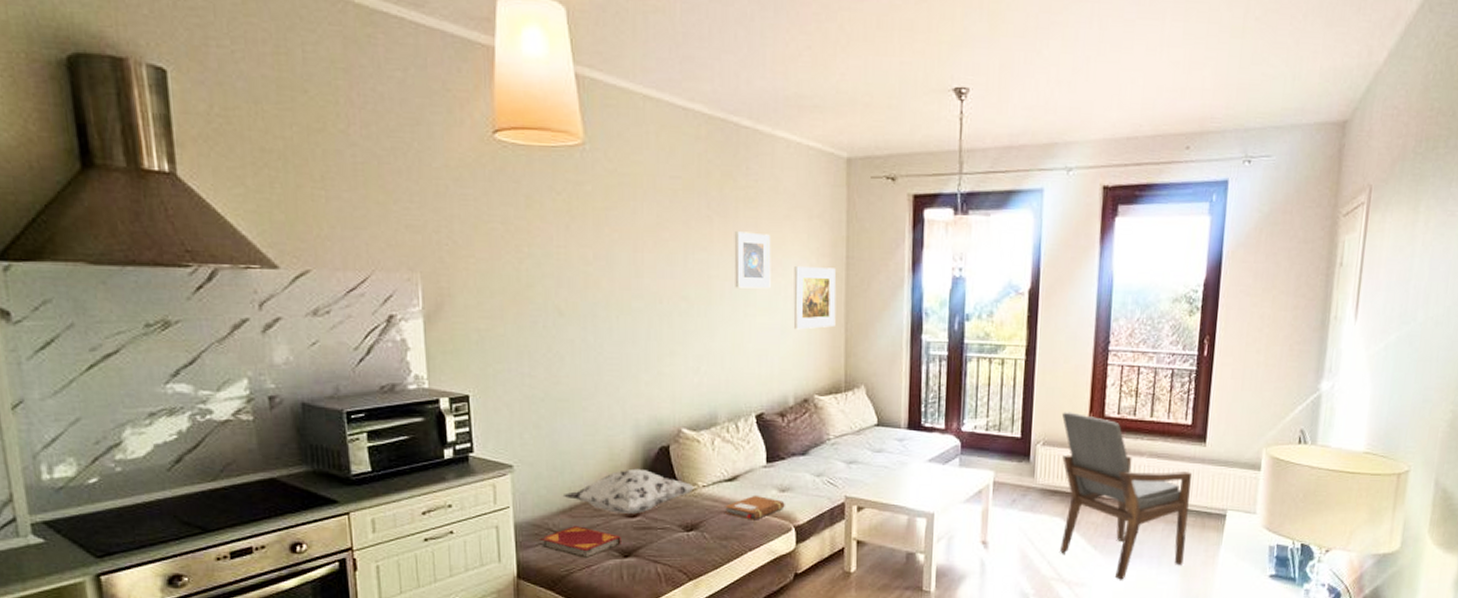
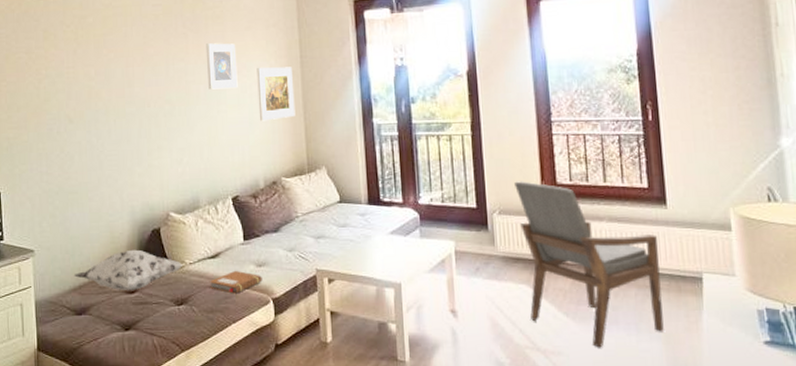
hardback book: present [540,526,621,558] -> none [56,302,123,331]

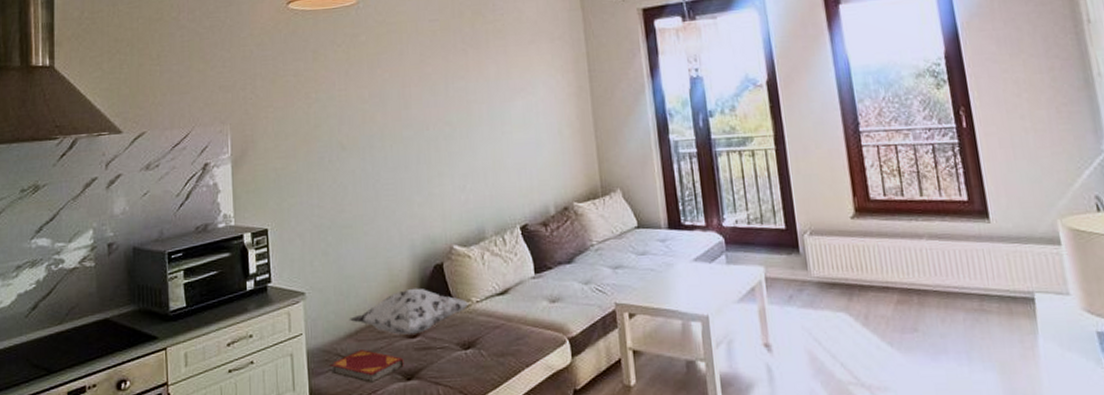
hardback book: none [56,302,123,331] -> present [330,350,404,383]
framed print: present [205,43,238,90] -> none [487,58,523,109]
notebook: present [209,270,262,294] -> none [498,307,557,334]
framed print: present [257,67,296,121] -> none [542,82,586,142]
armchair: present [515,181,664,348] -> none [825,197,998,381]

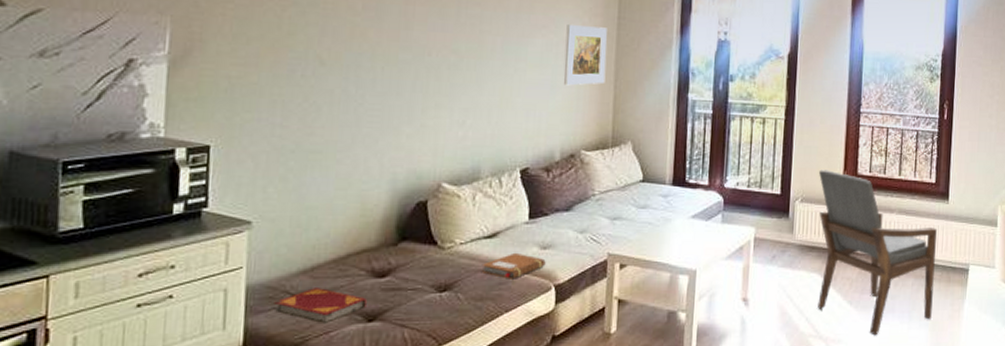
decorative pillow: present [349,288,470,336] -> none [304,225,452,275]
notebook: none [498,307,557,334] -> present [481,252,546,279]
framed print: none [542,82,586,142] -> present [564,25,607,86]
armchair: none [825,197,998,381] -> present [818,170,937,336]

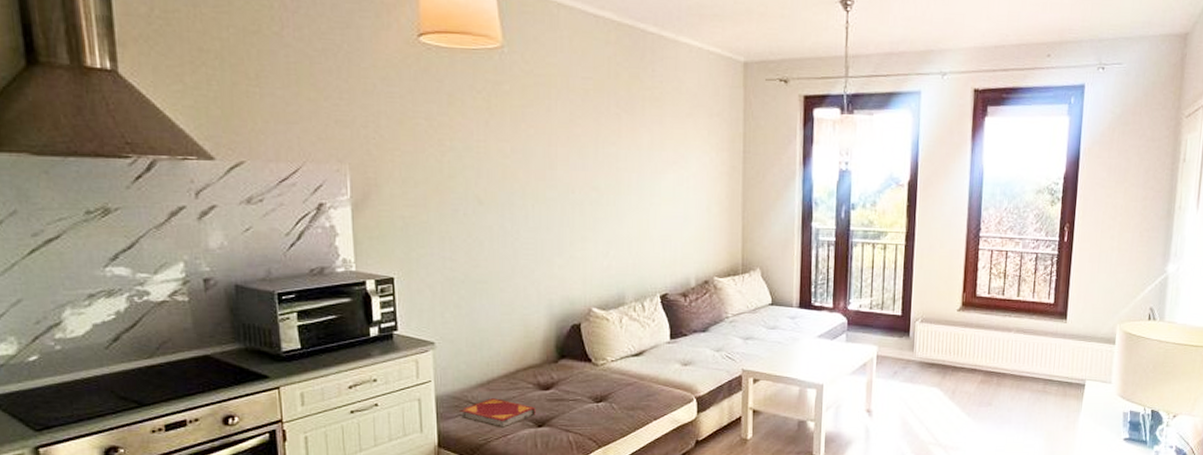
notebook: present [481,252,546,279] -> none [631,368,687,392]
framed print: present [564,25,607,86] -> none [695,160,734,218]
armchair: present [818,170,937,336] -> none [937,292,1054,444]

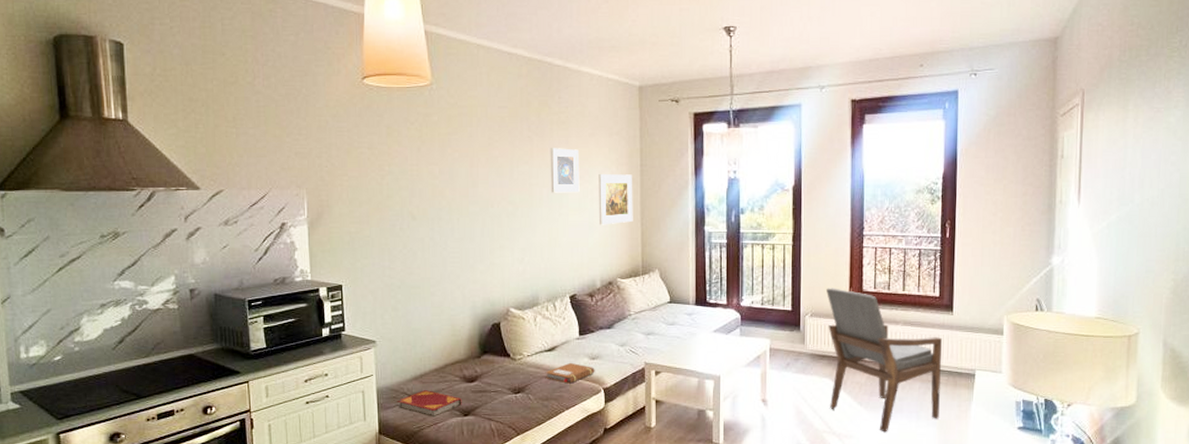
notebook: none [631,368,687,392] -> present [545,362,595,384]
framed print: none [641,128,675,180] -> present [550,148,580,193]
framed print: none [695,160,734,218] -> present [598,174,633,225]
armchair: none [937,292,1054,444] -> present [826,288,942,432]

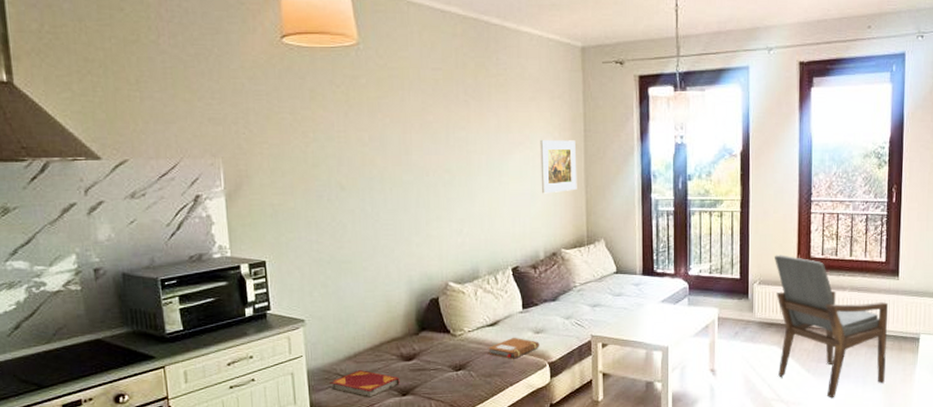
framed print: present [550,148,580,193] -> none [488,113,521,160]

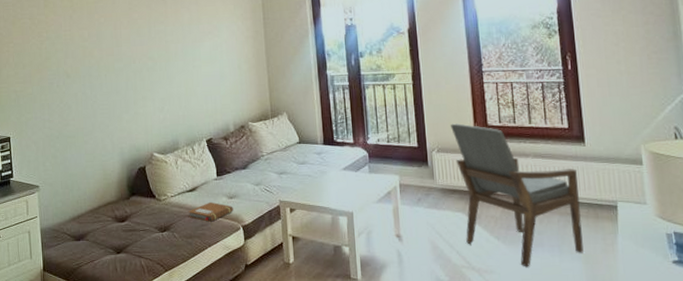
hardback book: present [329,370,400,398] -> none [58,230,115,254]
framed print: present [540,140,577,194] -> none [226,27,260,74]

